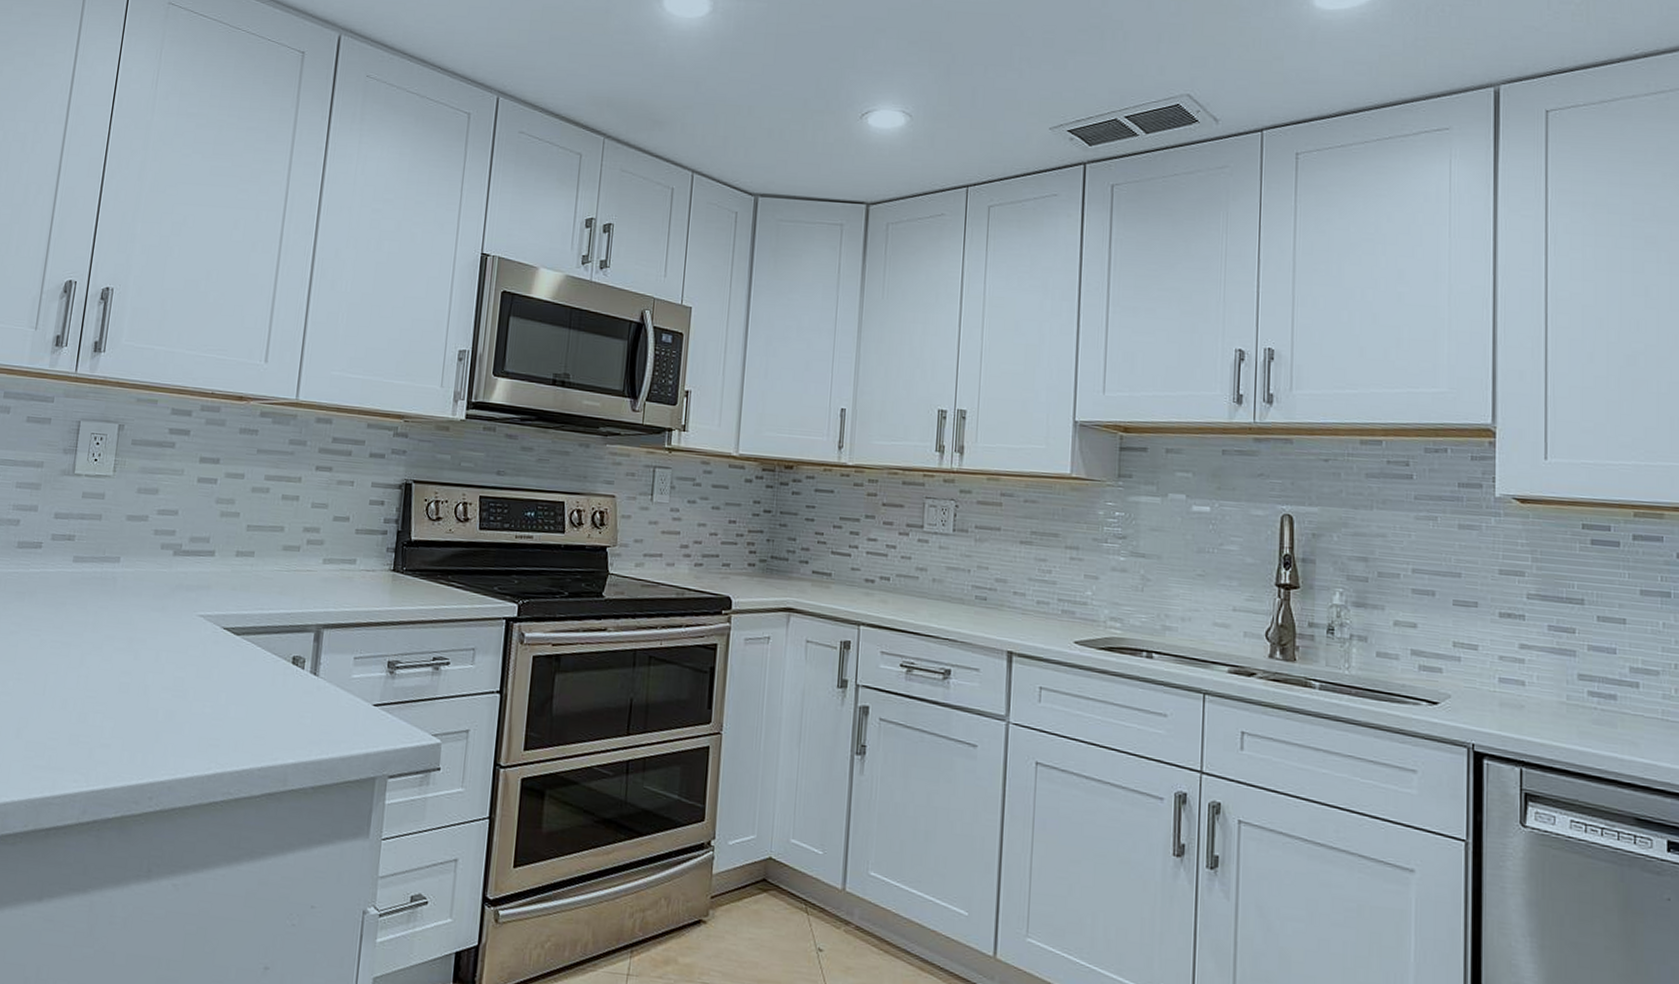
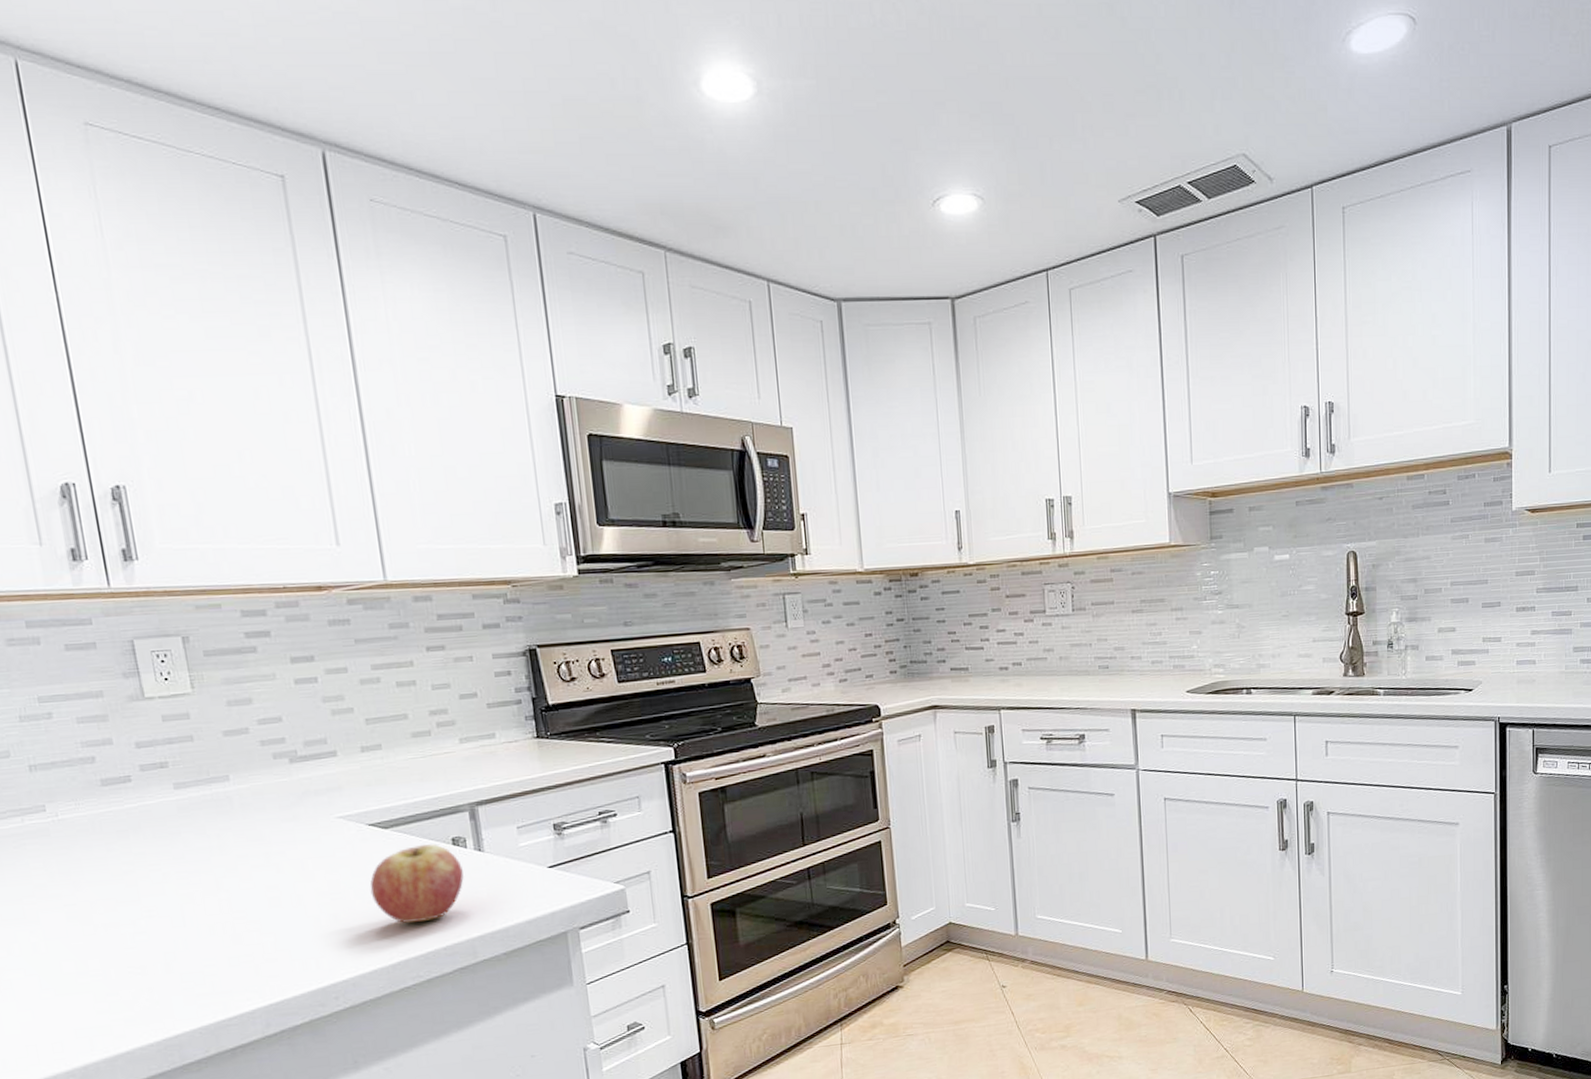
fruit: none [208,657,296,737] -> present [370,844,464,924]

